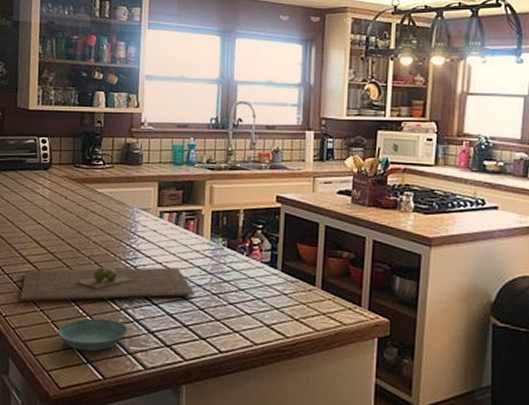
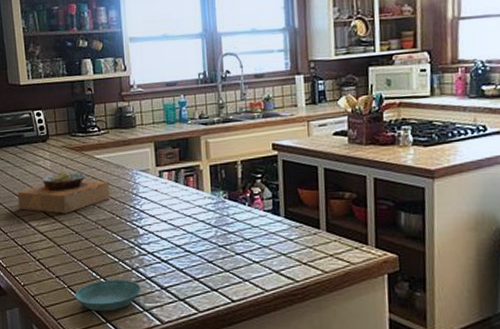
bowl: none [10,202,108,246] -> present [17,171,111,214]
cutting board: present [20,265,195,303] -> none [35,224,202,270]

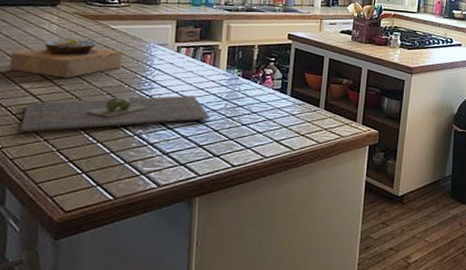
cutting board: none [35,224,202,270] -> present [19,95,211,133]
saucer: present [74,280,141,312] -> none [63,145,141,175]

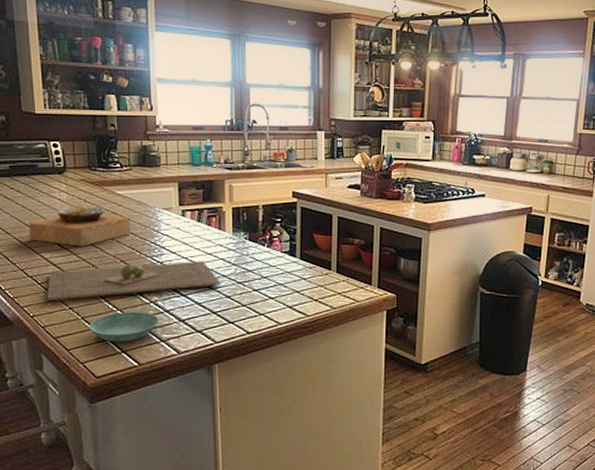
saucer: none [63,145,141,175] -> present [89,312,159,342]

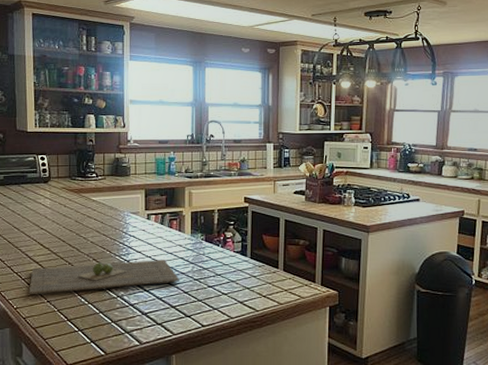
bowl: present [28,205,131,247] -> none [16,210,103,246]
saucer: present [89,312,159,342] -> none [63,306,124,333]

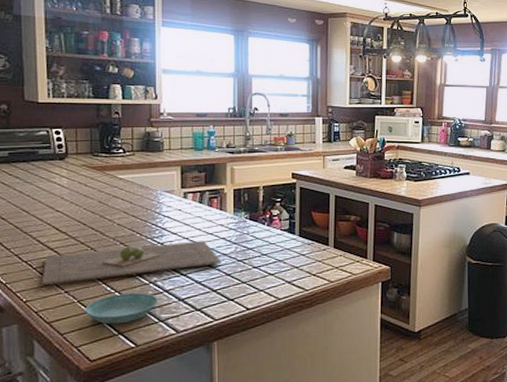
saucer: none [63,306,124,333] -> present [85,293,158,325]

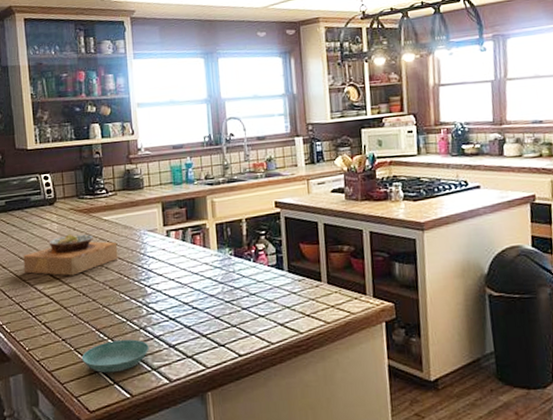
bowl: none [25,189,132,230] -> present [23,234,118,276]
cutting board: present [41,241,222,286] -> none [41,281,210,334]

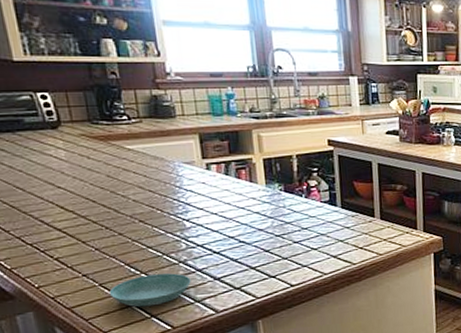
bowl: present [23,234,118,276] -> none [20,162,149,208]

